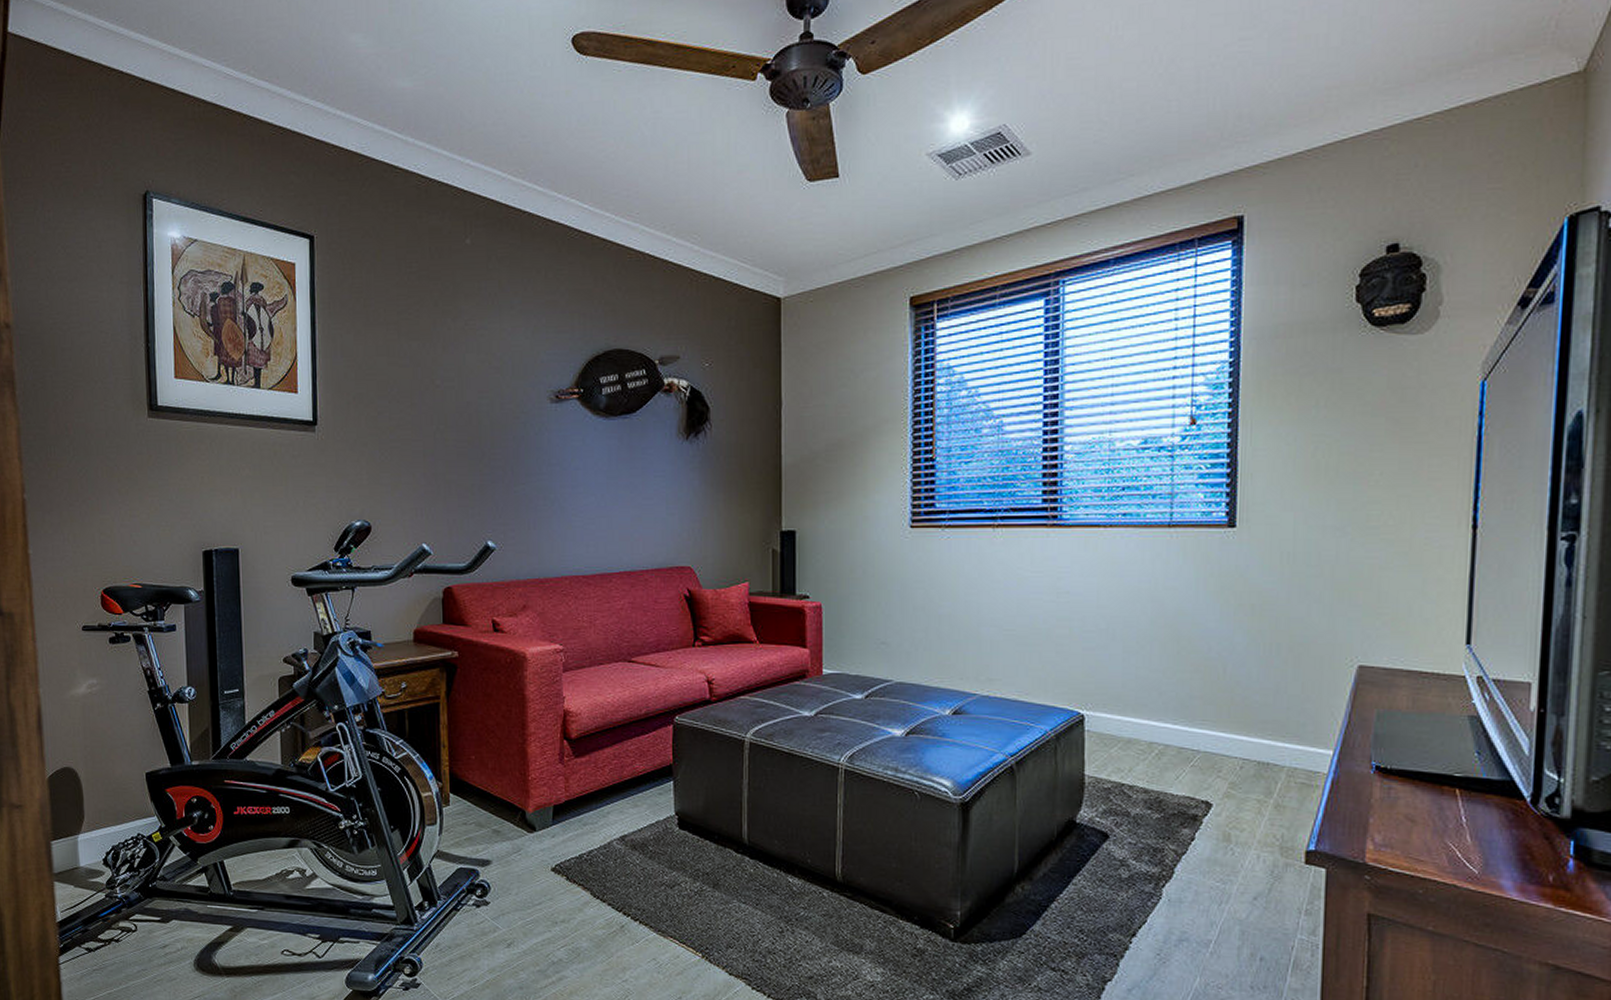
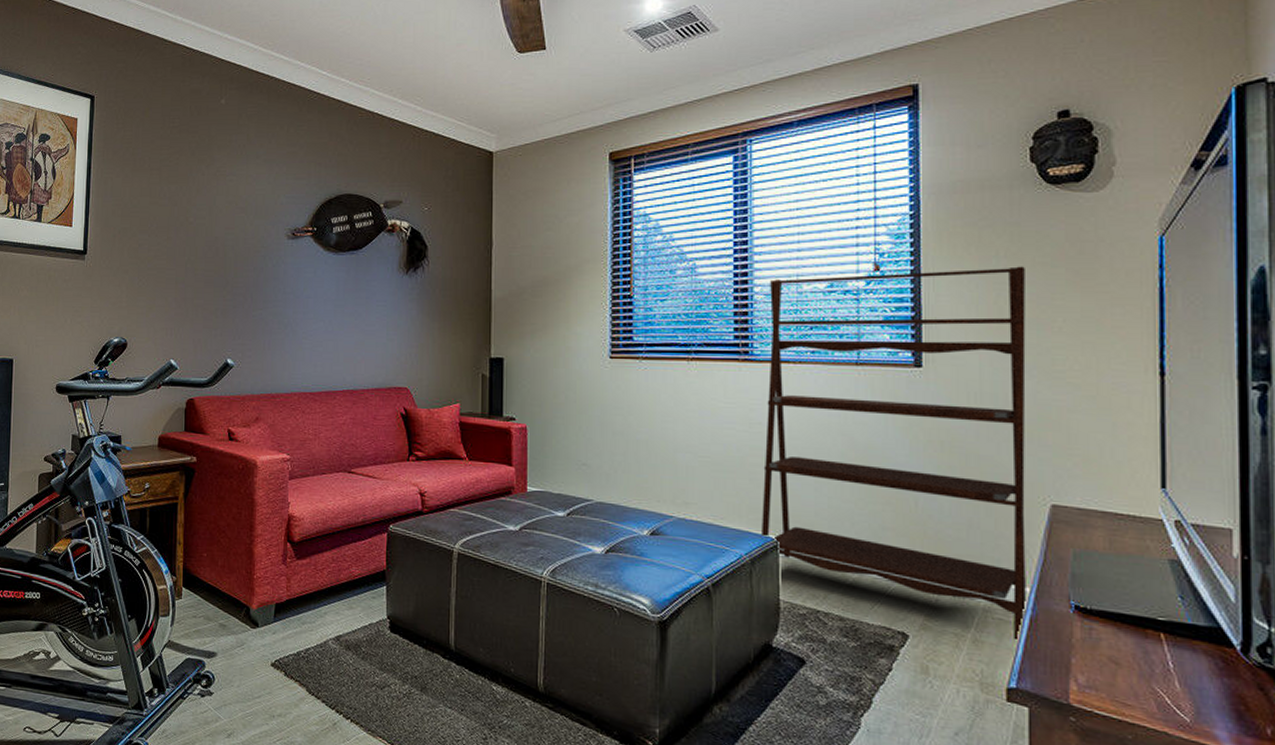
shelving unit: none [1067,416,1345,804] -> present [762,266,1026,641]

